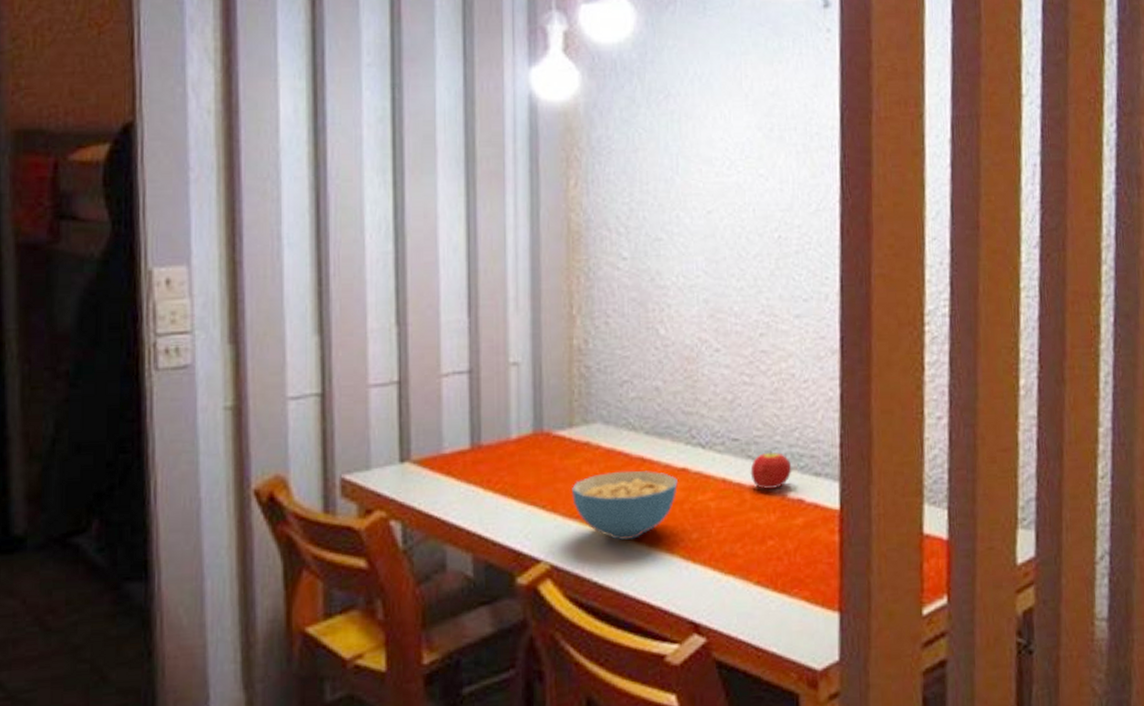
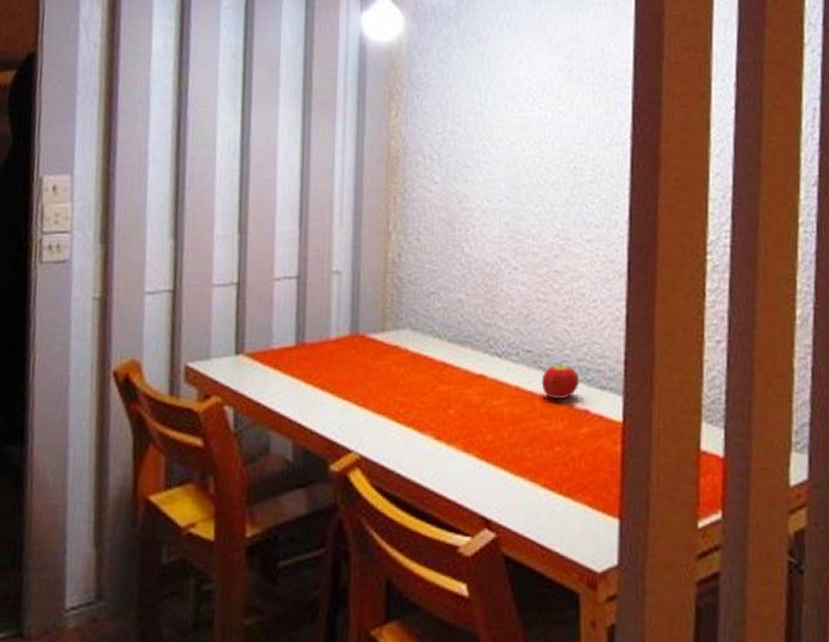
cereal bowl: present [571,471,678,540] -> none [380,374,475,437]

